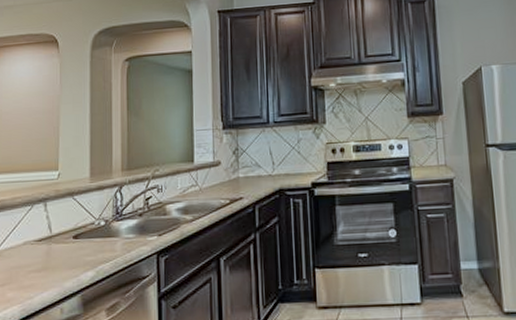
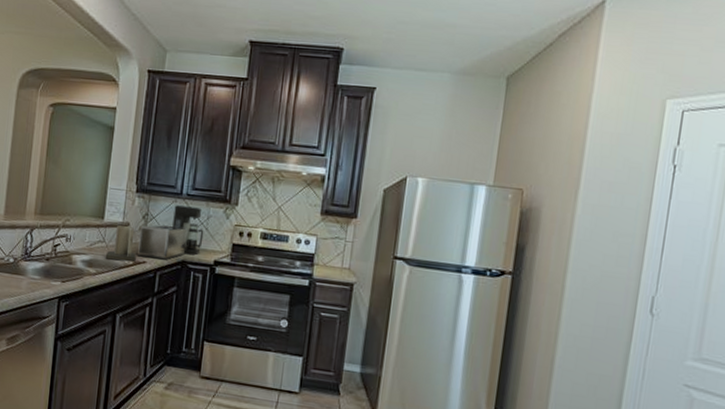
paper towel roll: none [201,165,232,203] -> present [106,225,136,262]
toaster: none [232,154,282,194] -> present [137,224,188,260]
coffee maker: none [263,133,297,182] -> present [172,205,204,256]

